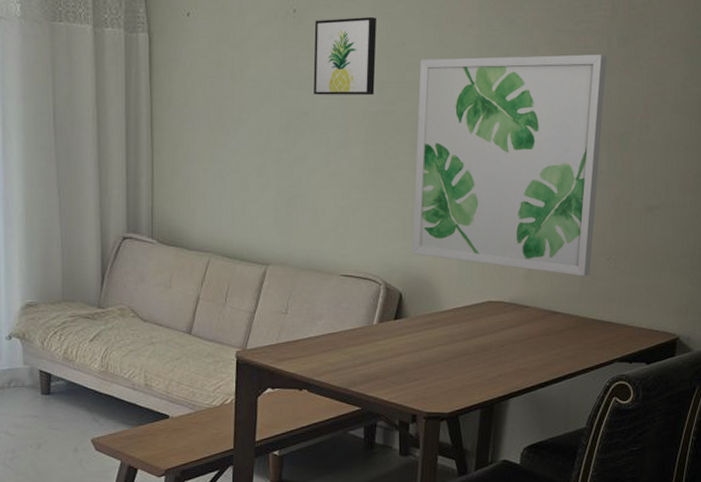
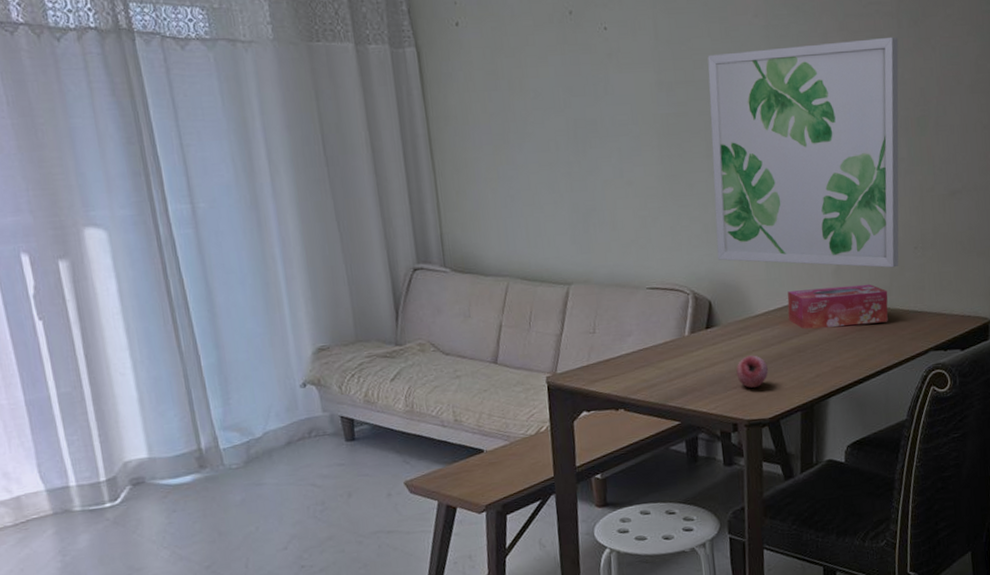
wall art: present [313,16,377,96] -> none [593,13,664,101]
fruit: none [420,349,452,382] -> present [736,355,769,389]
tissue box: none [475,290,577,330] -> present [787,284,888,329]

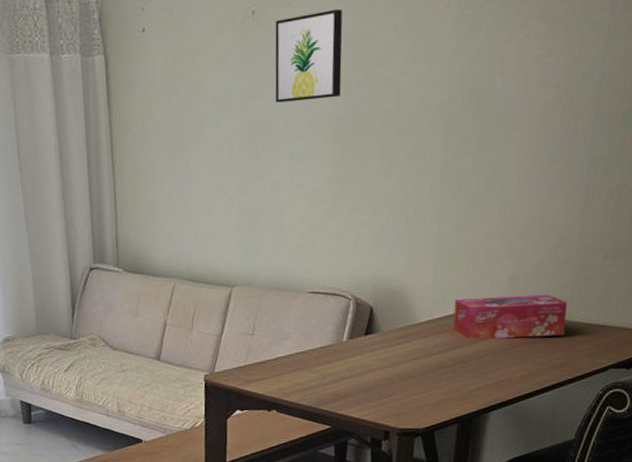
wall art: none [593,13,664,101] -> present [275,8,343,103]
wall art: present [707,36,899,268] -> none [384,21,611,278]
fruit: present [736,355,769,389] -> none [393,363,427,398]

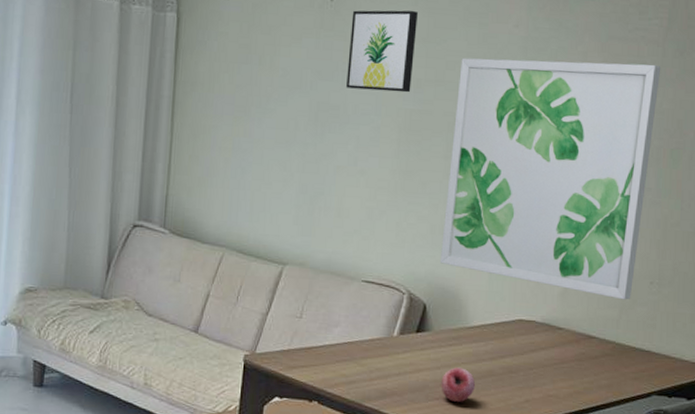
wall art: none [384,21,611,278] -> present [441,57,661,300]
fruit: none [393,363,427,398] -> present [441,367,476,403]
tissue box: present [453,294,568,340] -> none [504,307,615,356]

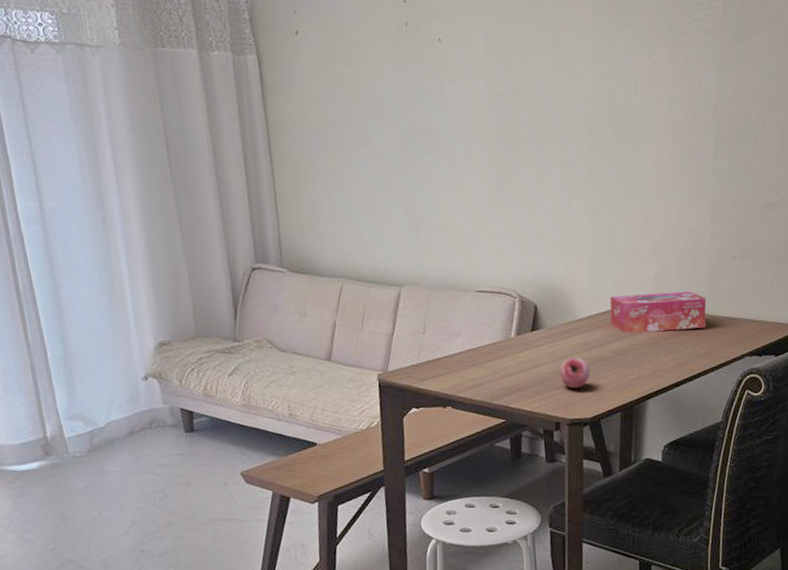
wall art: present [346,10,418,93] -> none [428,25,495,110]
wall art: present [441,57,661,300] -> none [537,53,722,276]
tissue box: none [504,307,615,356] -> present [609,291,707,333]

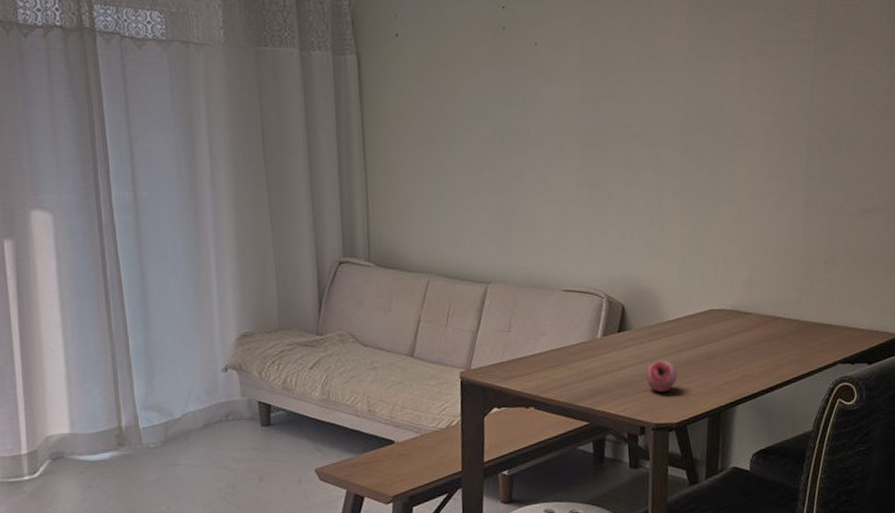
tissue box: present [609,291,707,333] -> none [698,295,798,337]

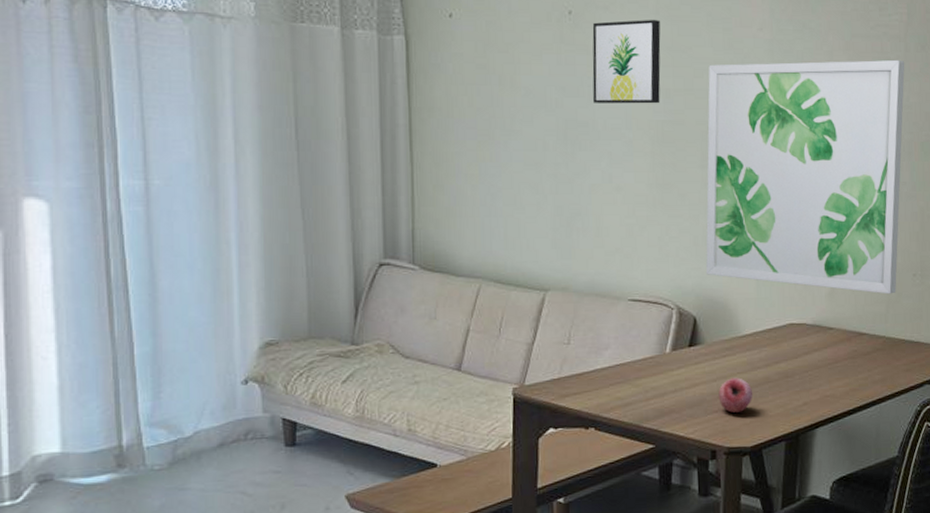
wall art: none [524,31,588,111] -> present [592,19,661,104]
wall art: none [631,62,815,281] -> present [706,59,905,294]

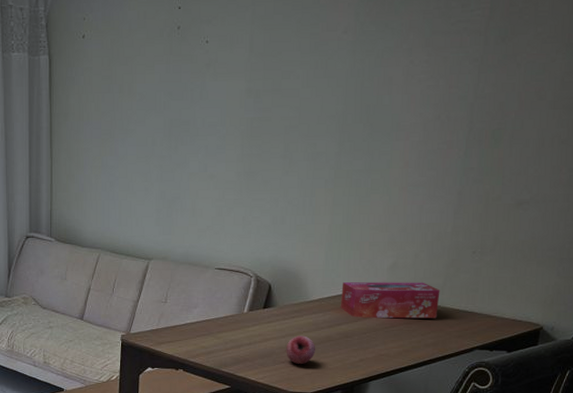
wall art: present [592,19,661,104] -> none [195,29,255,105]
wall art: present [706,59,905,294] -> none [282,53,483,269]
tissue box: none [777,309,884,354] -> present [340,282,440,319]

